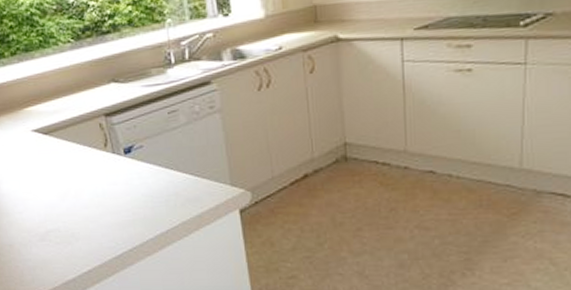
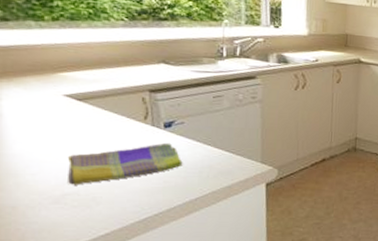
dish towel: none [44,170,148,222] -> present [67,142,183,185]

